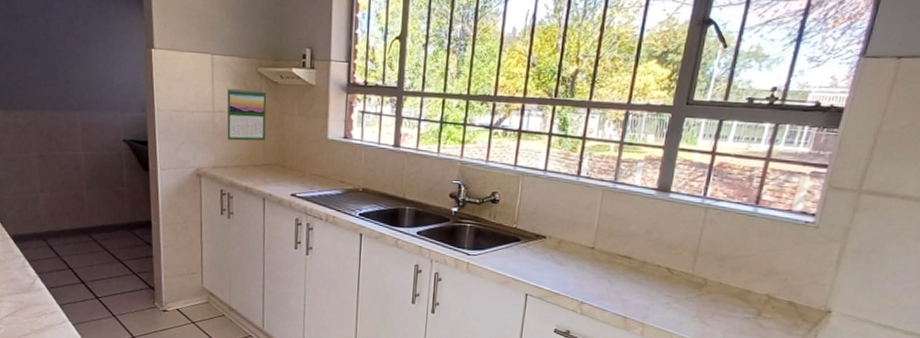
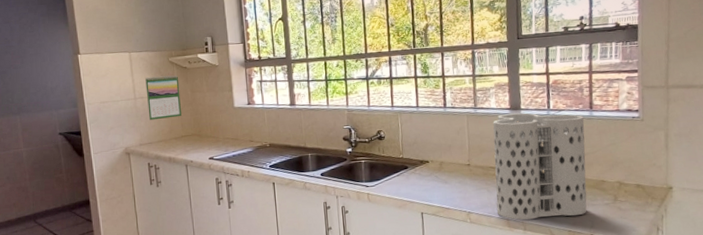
utensil holder: none [615,195,745,326] -> present [493,113,587,220]

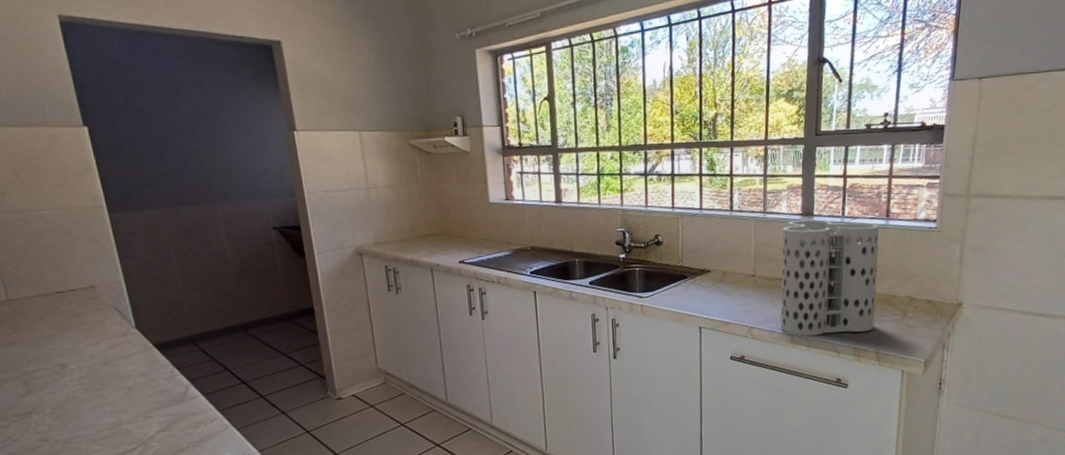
calendar: present [145,75,181,121] -> none [380,161,425,215]

